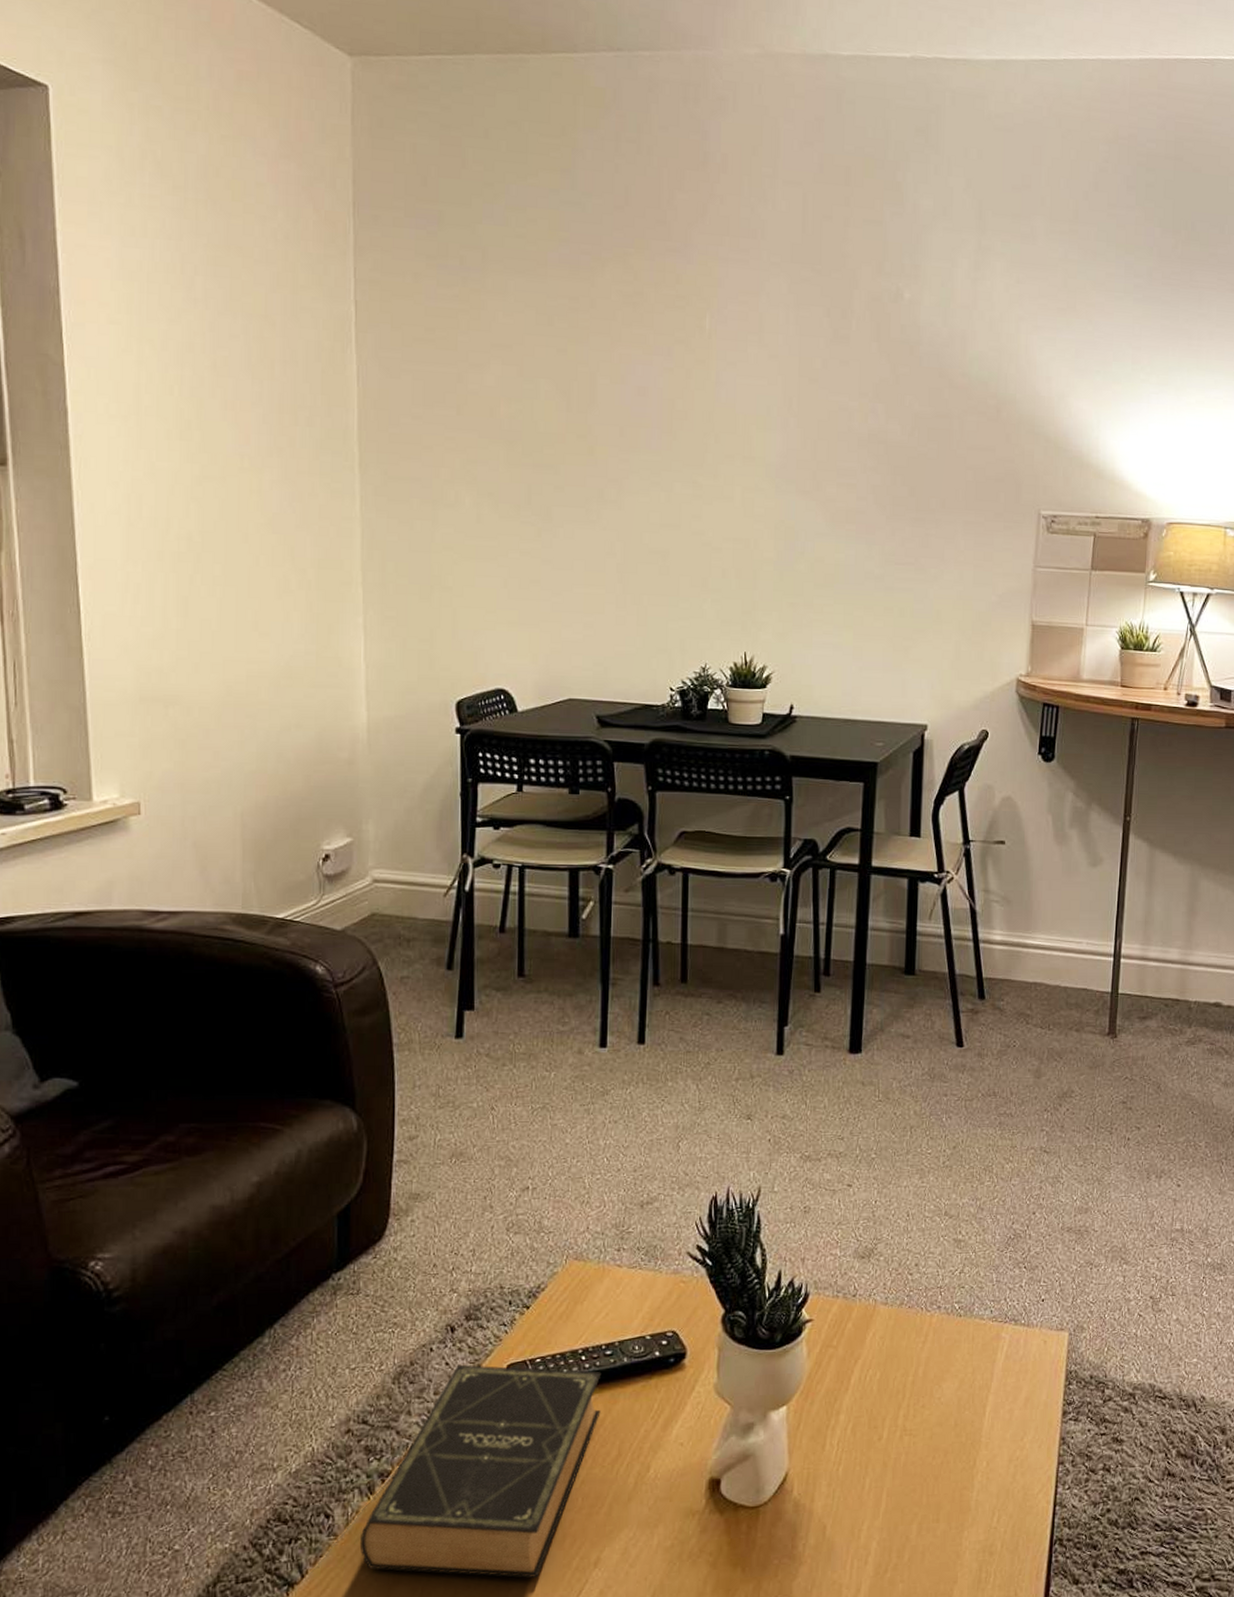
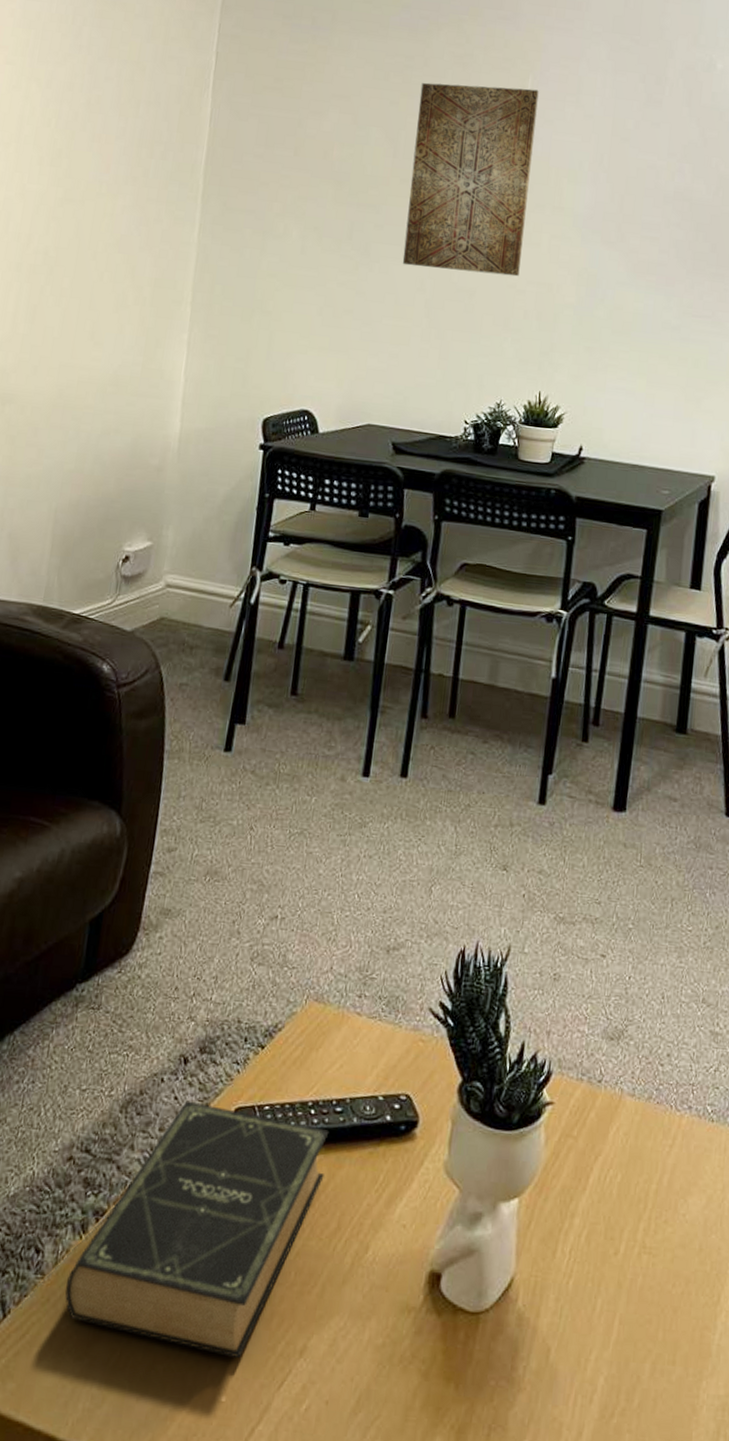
wall art: none [588,326,718,534] -> present [402,82,539,277]

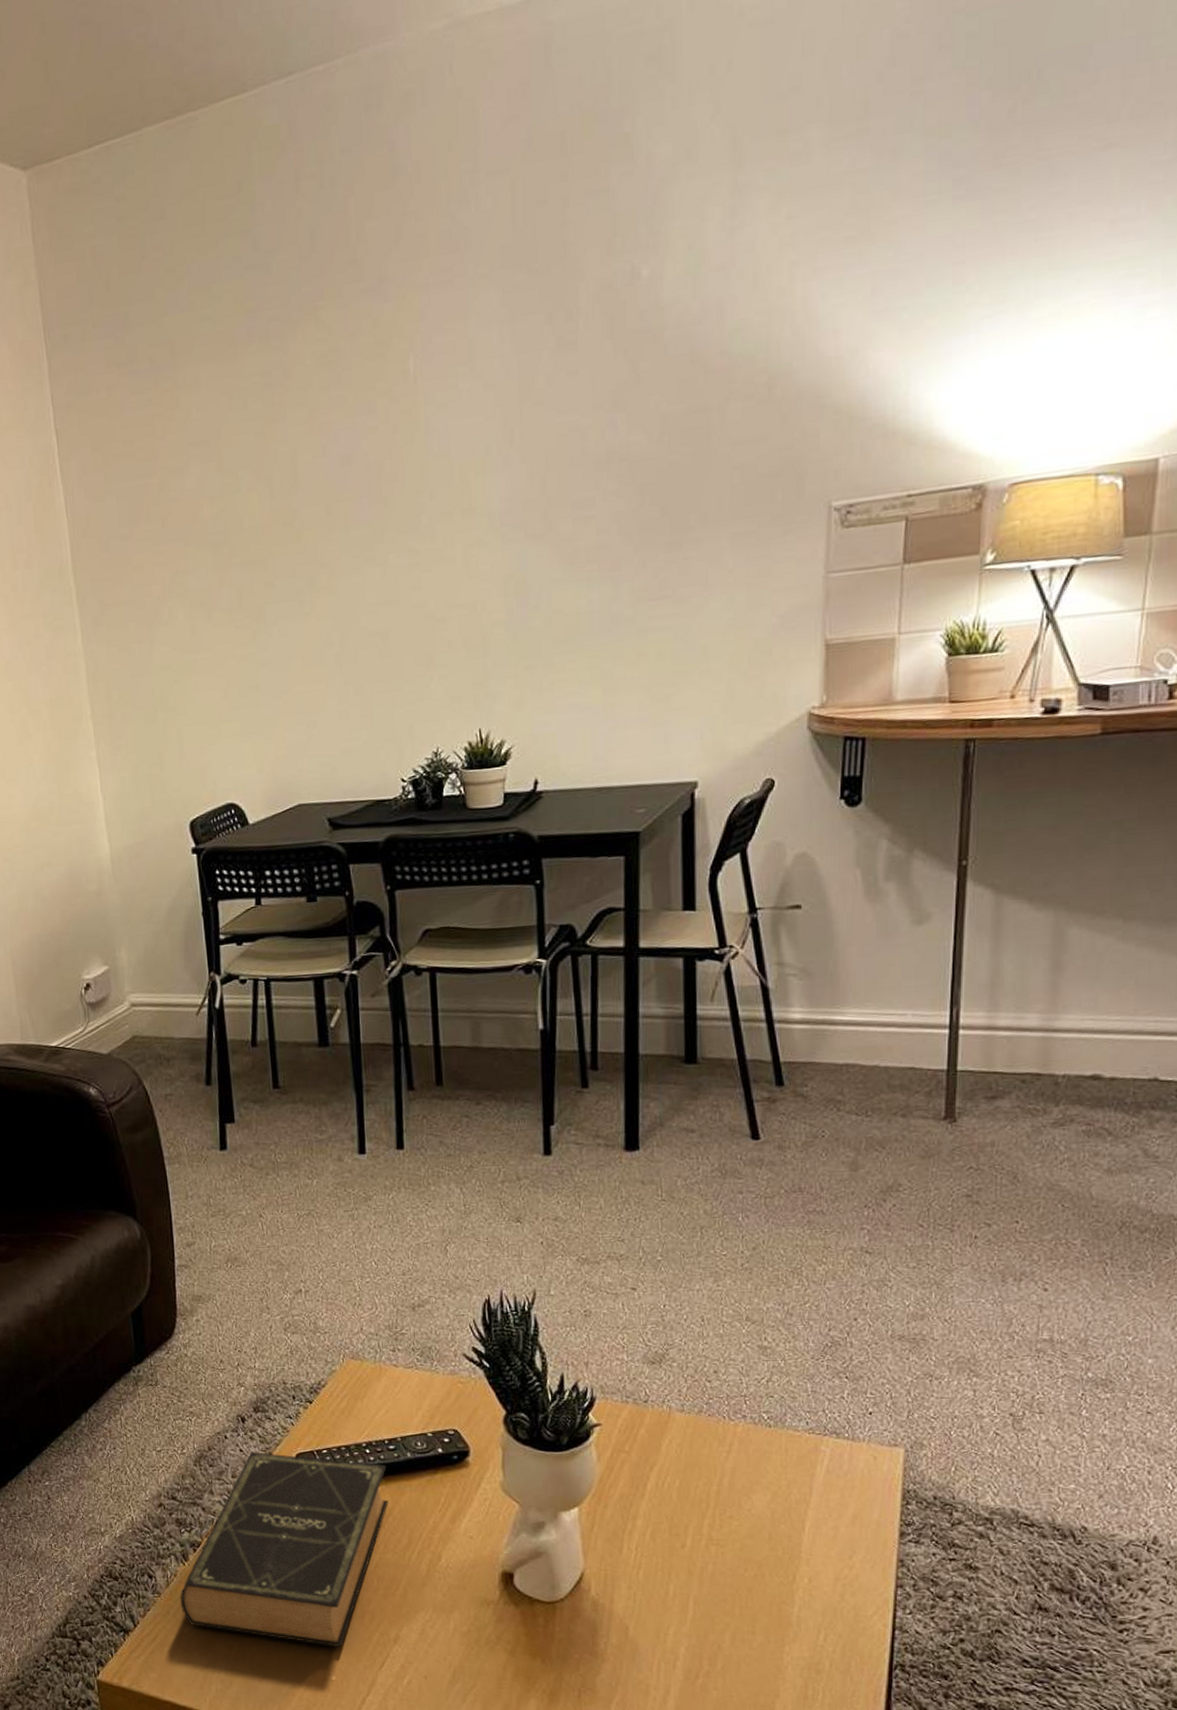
wall art: present [402,82,539,277] -> none [285,370,435,621]

